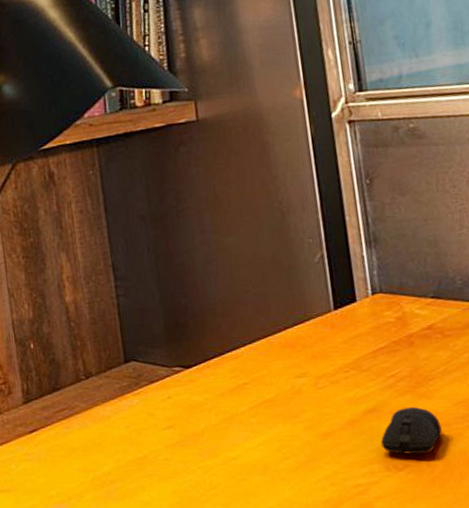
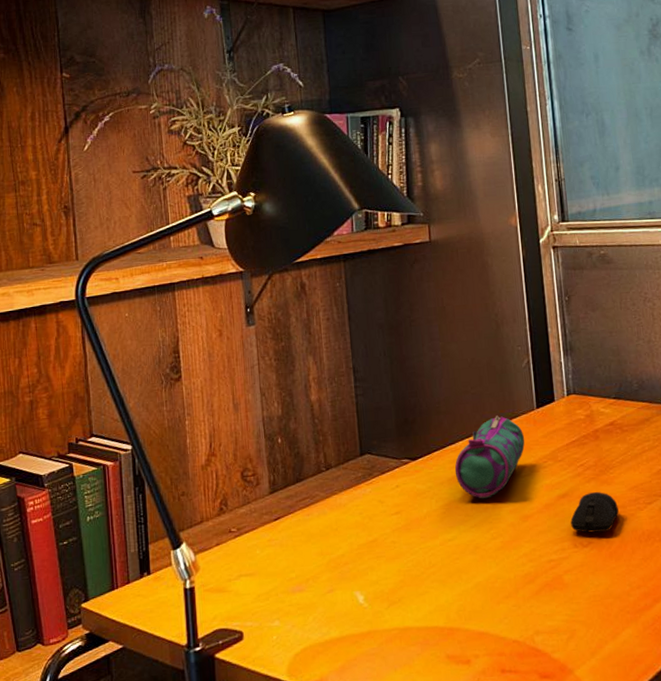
pencil case: none [236,318,321,413] -> present [454,415,525,499]

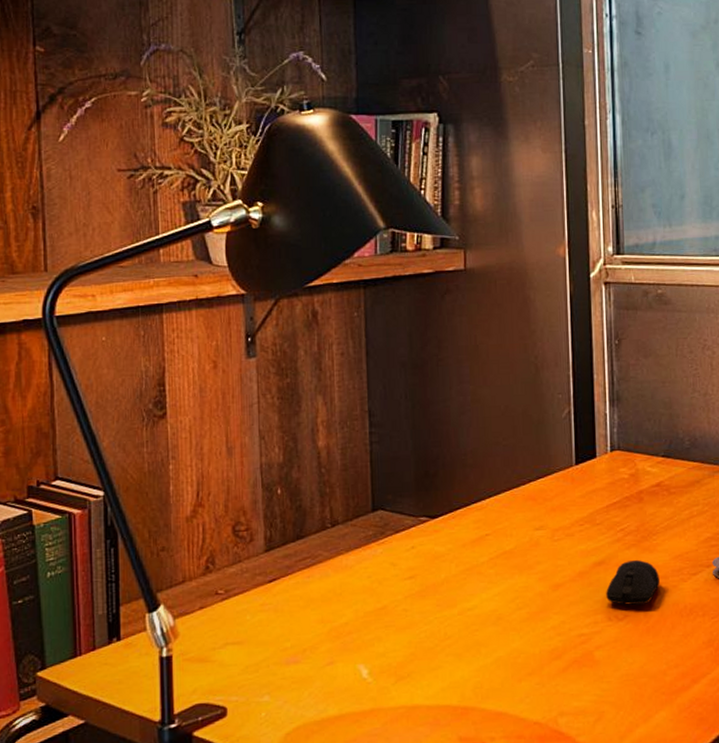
pencil case: present [454,415,525,499] -> none [479,471,561,565]

